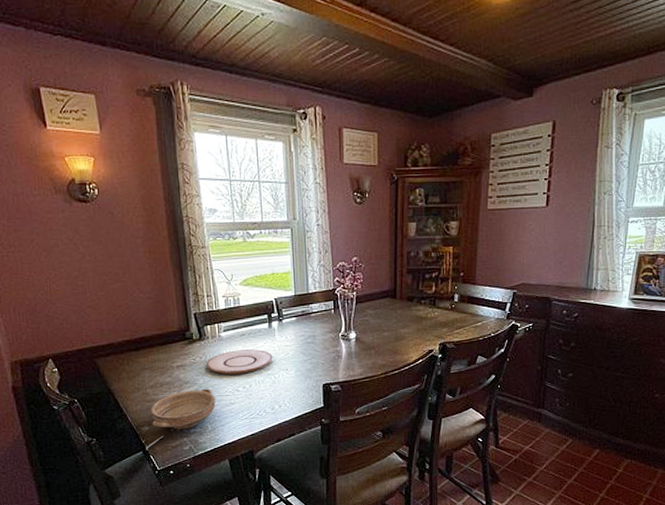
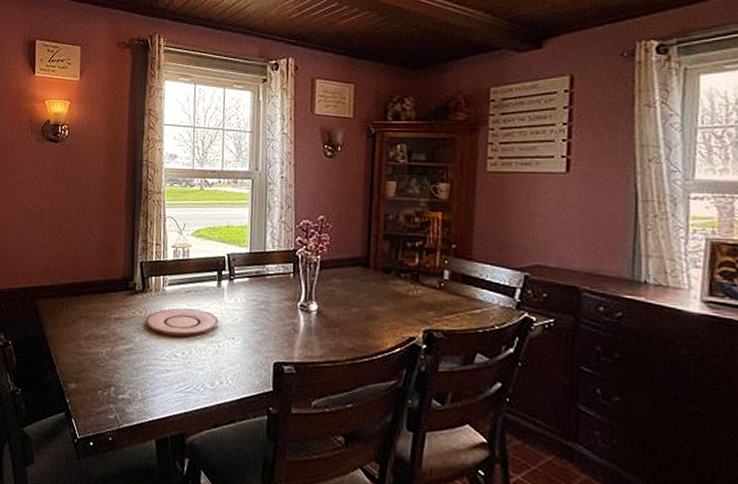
bowl: present [146,388,216,451] -> none [69,348,150,413]

